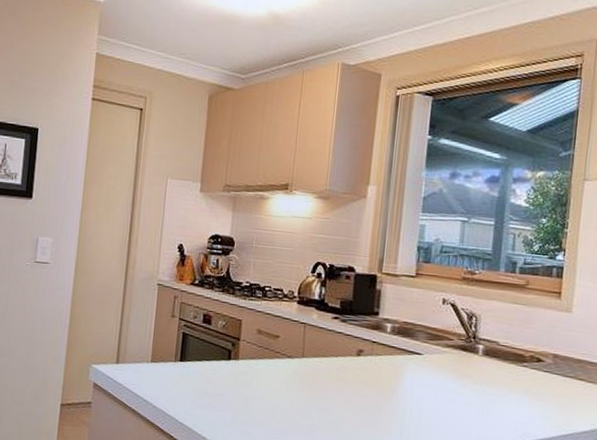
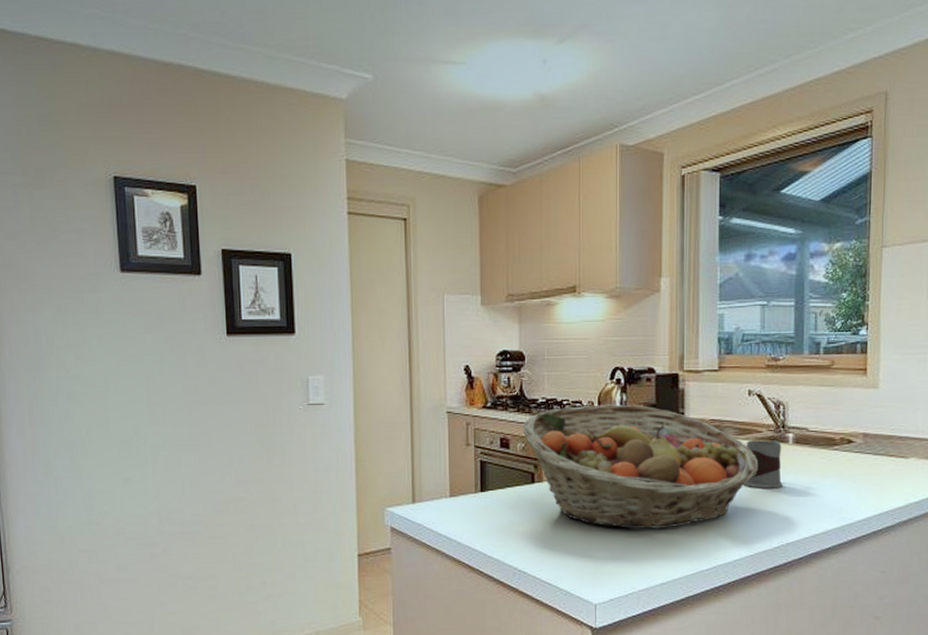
fruit basket: none [225,293,447,420] -> present [522,404,759,529]
mug: none [430,346,471,396] -> present [743,440,783,488]

